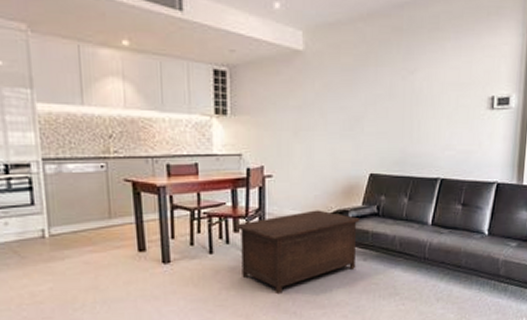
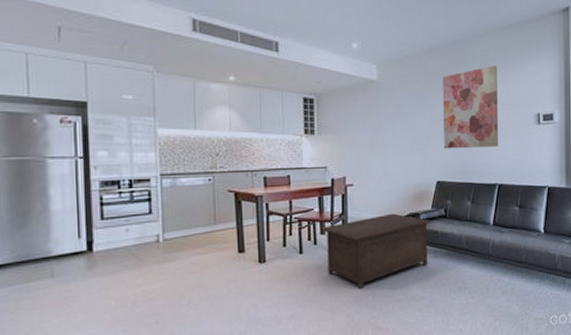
wall art: none [379,35,448,136] -> present [442,65,499,149]

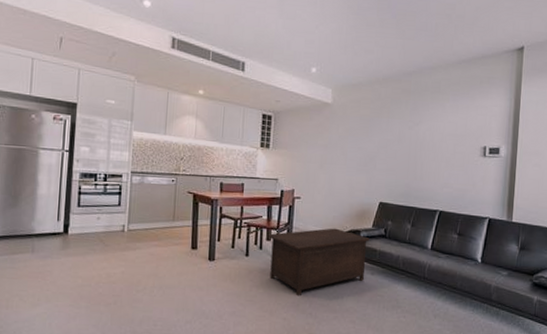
wall art: present [442,65,499,149] -> none [389,97,447,175]

